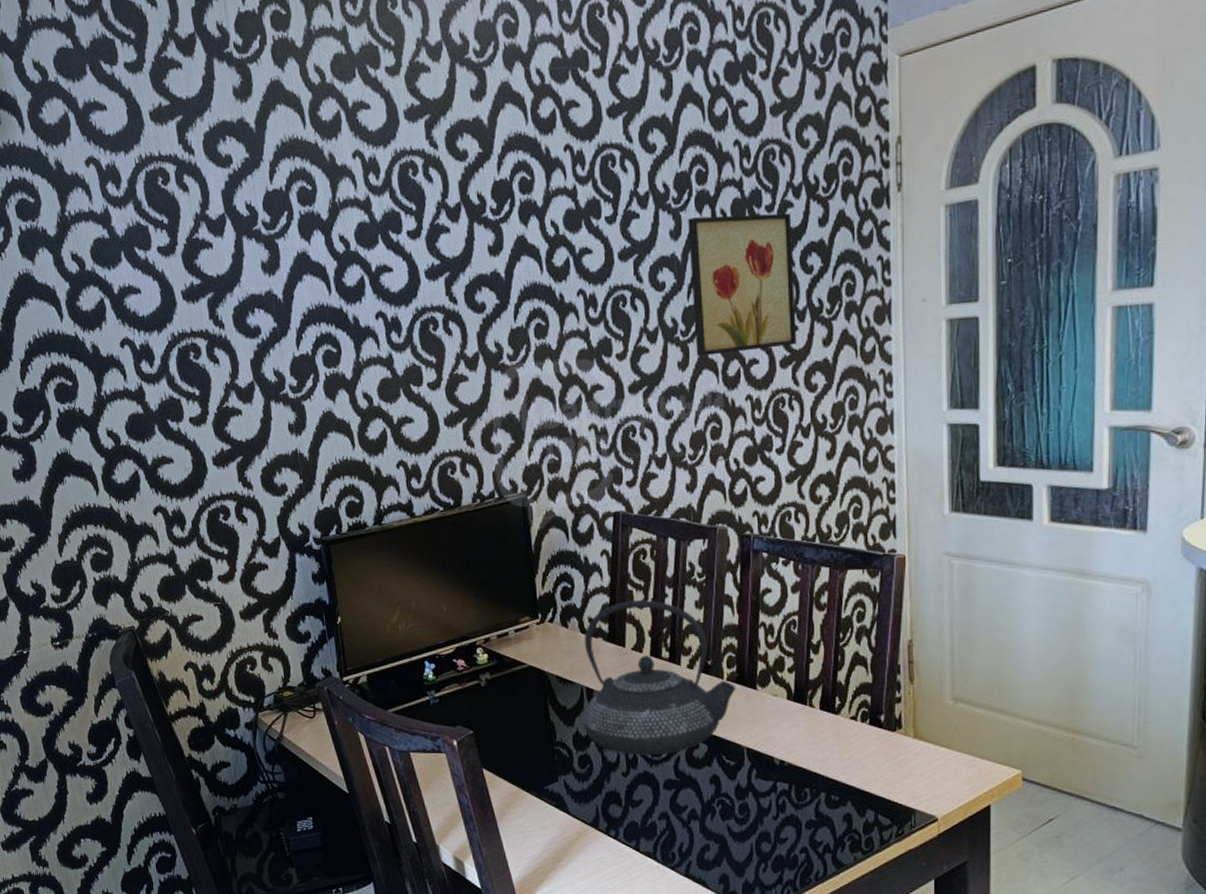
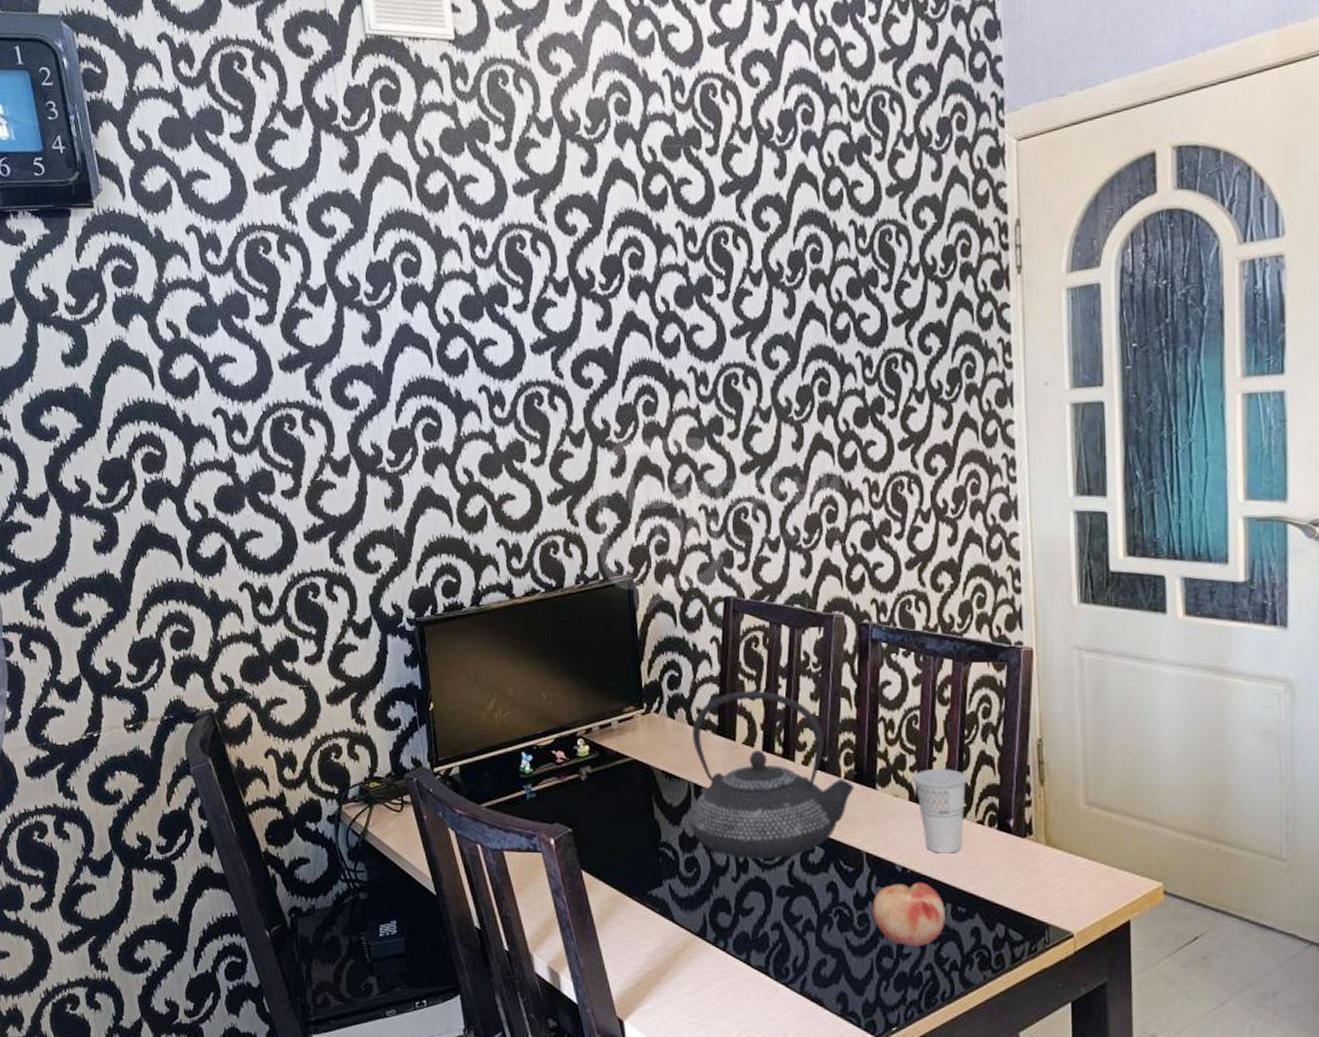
wall art: present [688,212,797,357] -> none [802,293,915,438]
fruit: none [752,774,820,832] -> present [872,882,945,947]
cup: none [791,670,842,747] -> present [913,769,967,853]

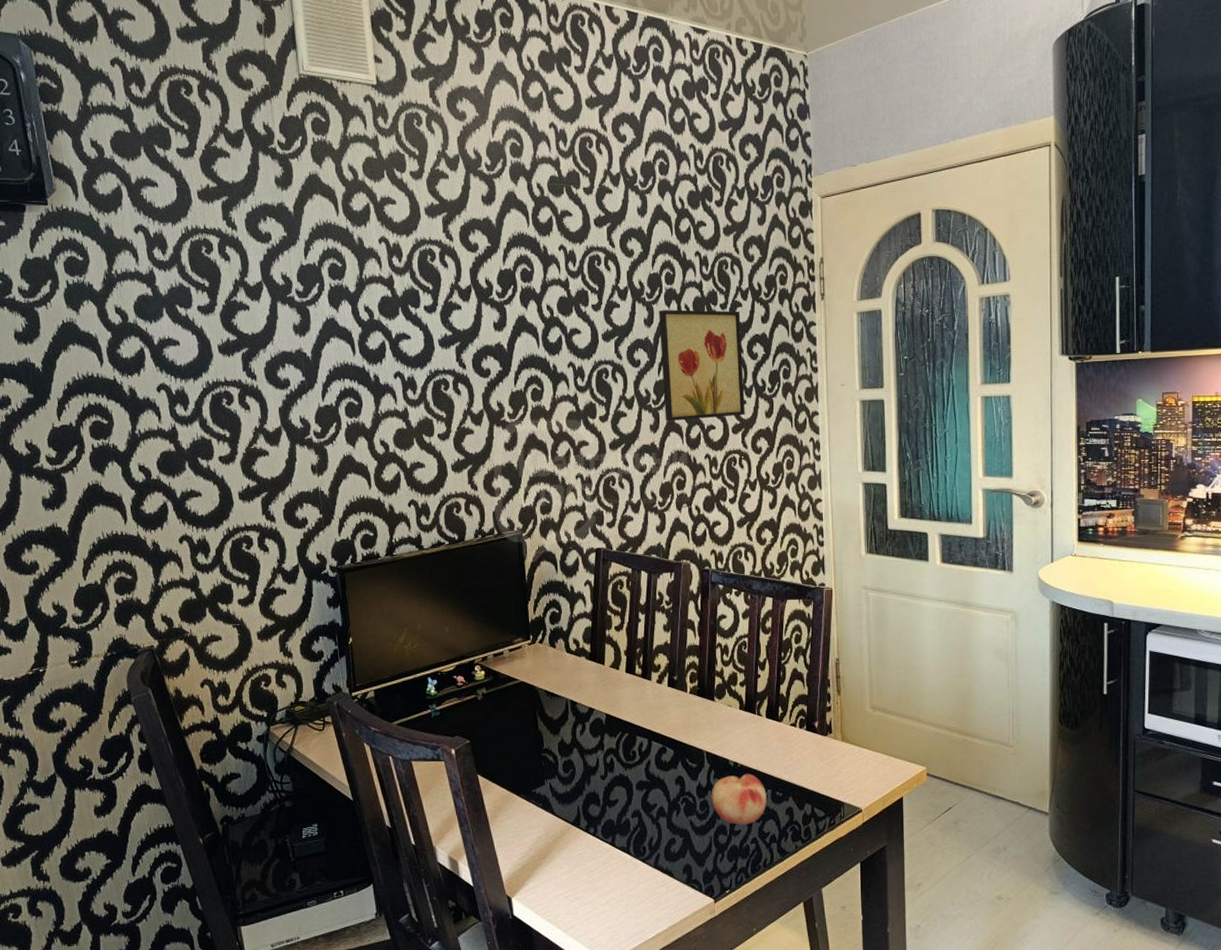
teapot: present [689,691,855,859] -> none [567,624,698,760]
wall art: none [802,293,915,438] -> present [659,310,745,422]
cup: present [913,769,967,853] -> none [742,684,784,750]

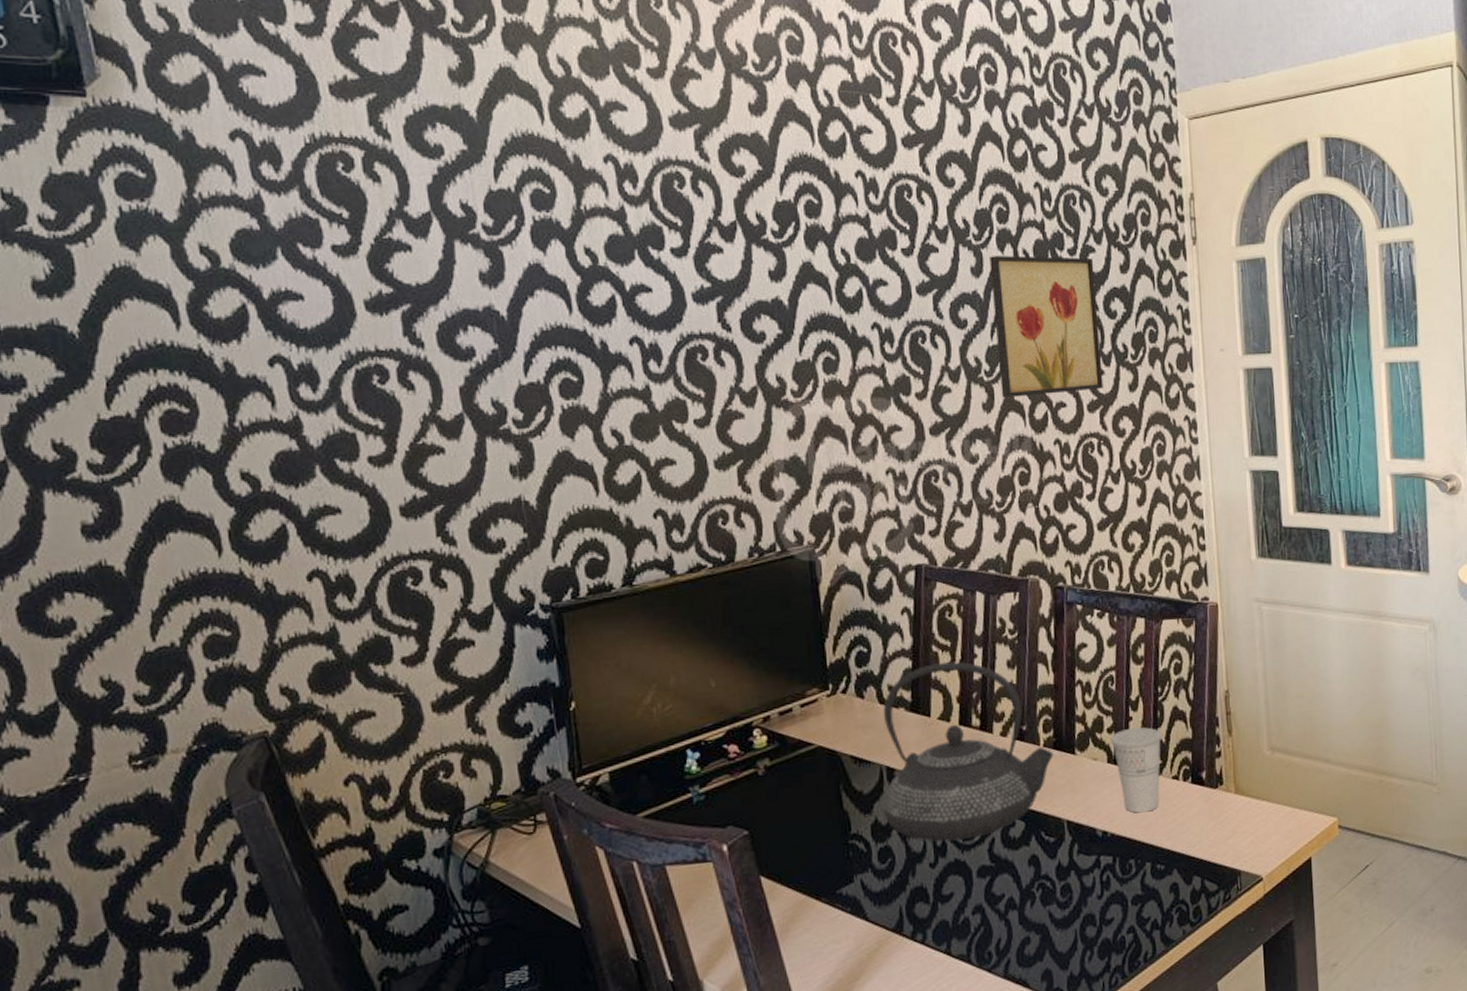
teapot: none [567,624,698,760] -> present [882,661,1054,842]
fruit: present [711,774,767,825] -> none [1074,844,1146,912]
cup: none [742,684,784,750] -> present [1110,727,1162,813]

